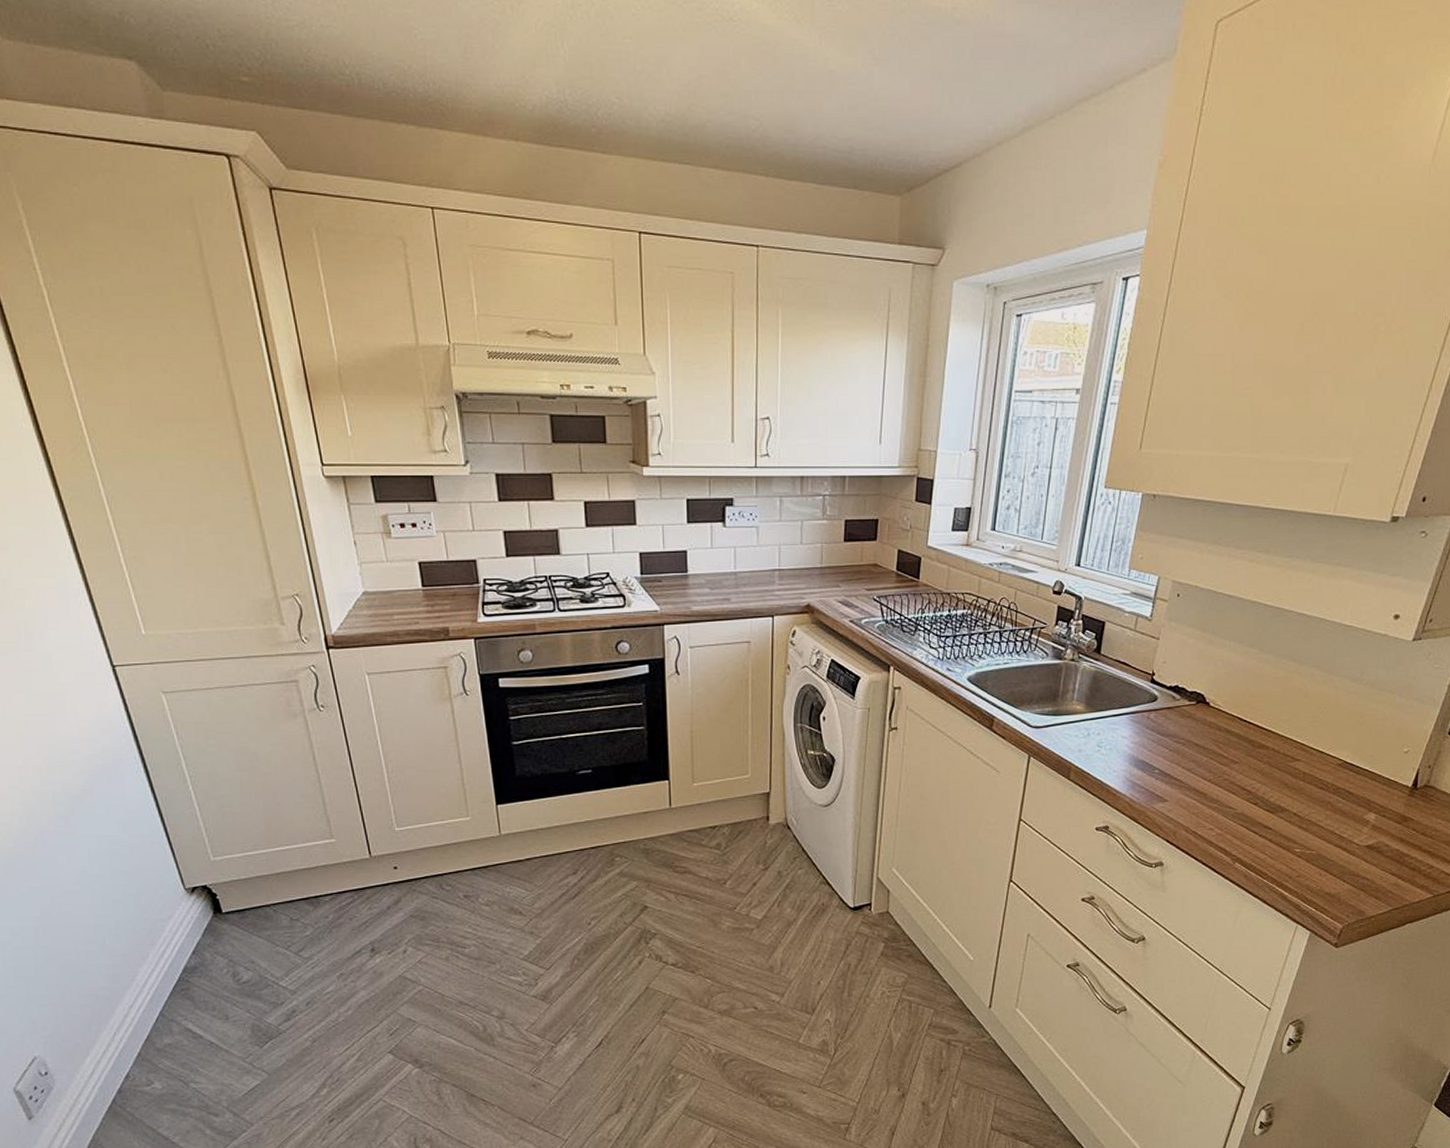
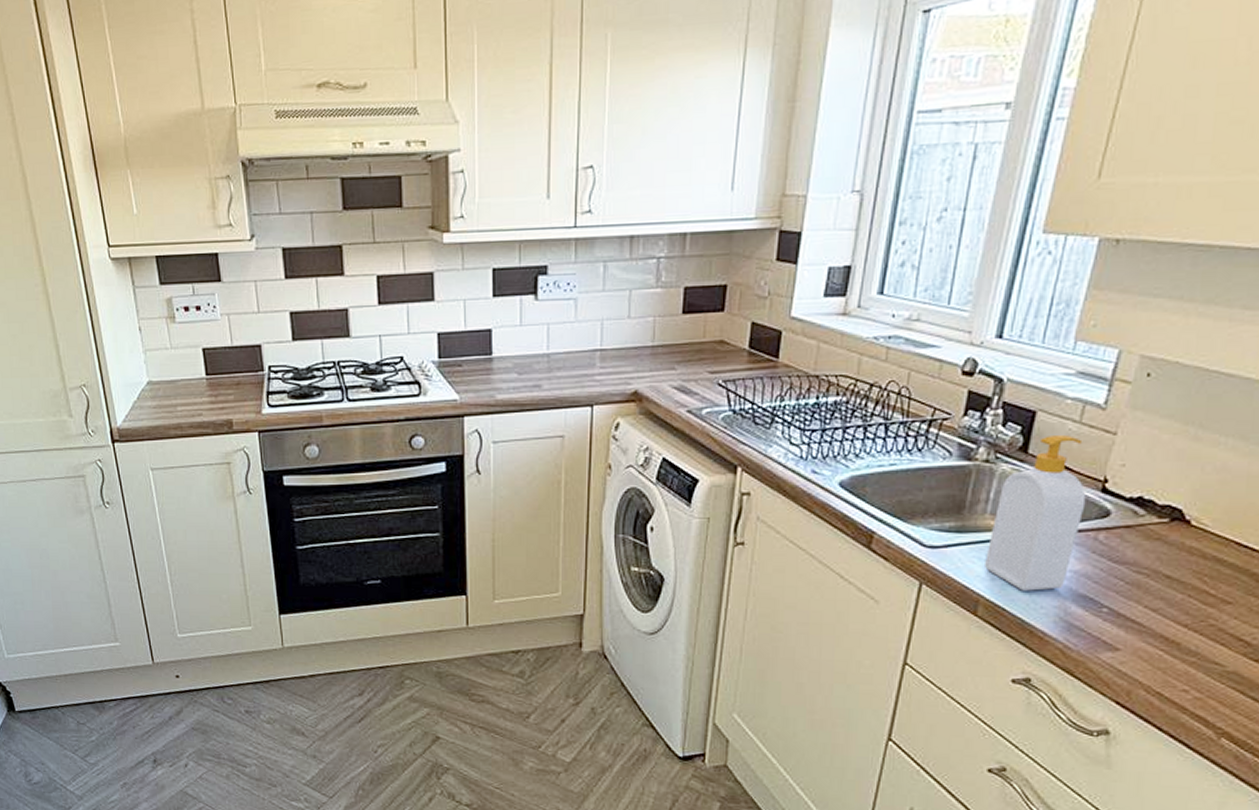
soap bottle: none [1074,640,1141,759] -> present [985,436,1087,591]

